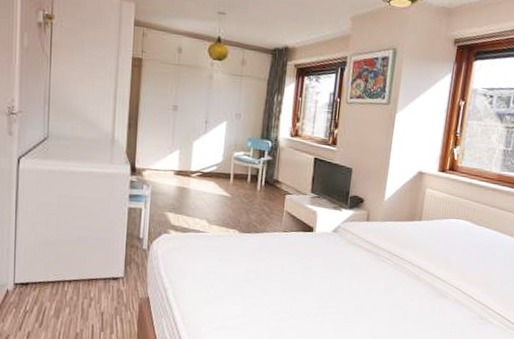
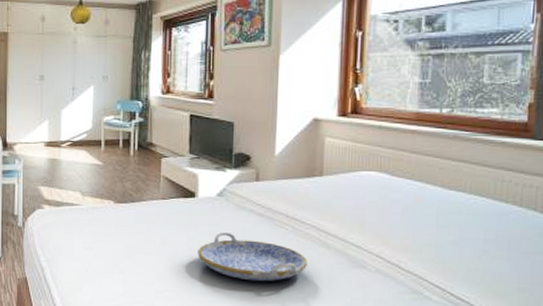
serving tray: none [311,263,403,307] -> present [198,232,308,282]

